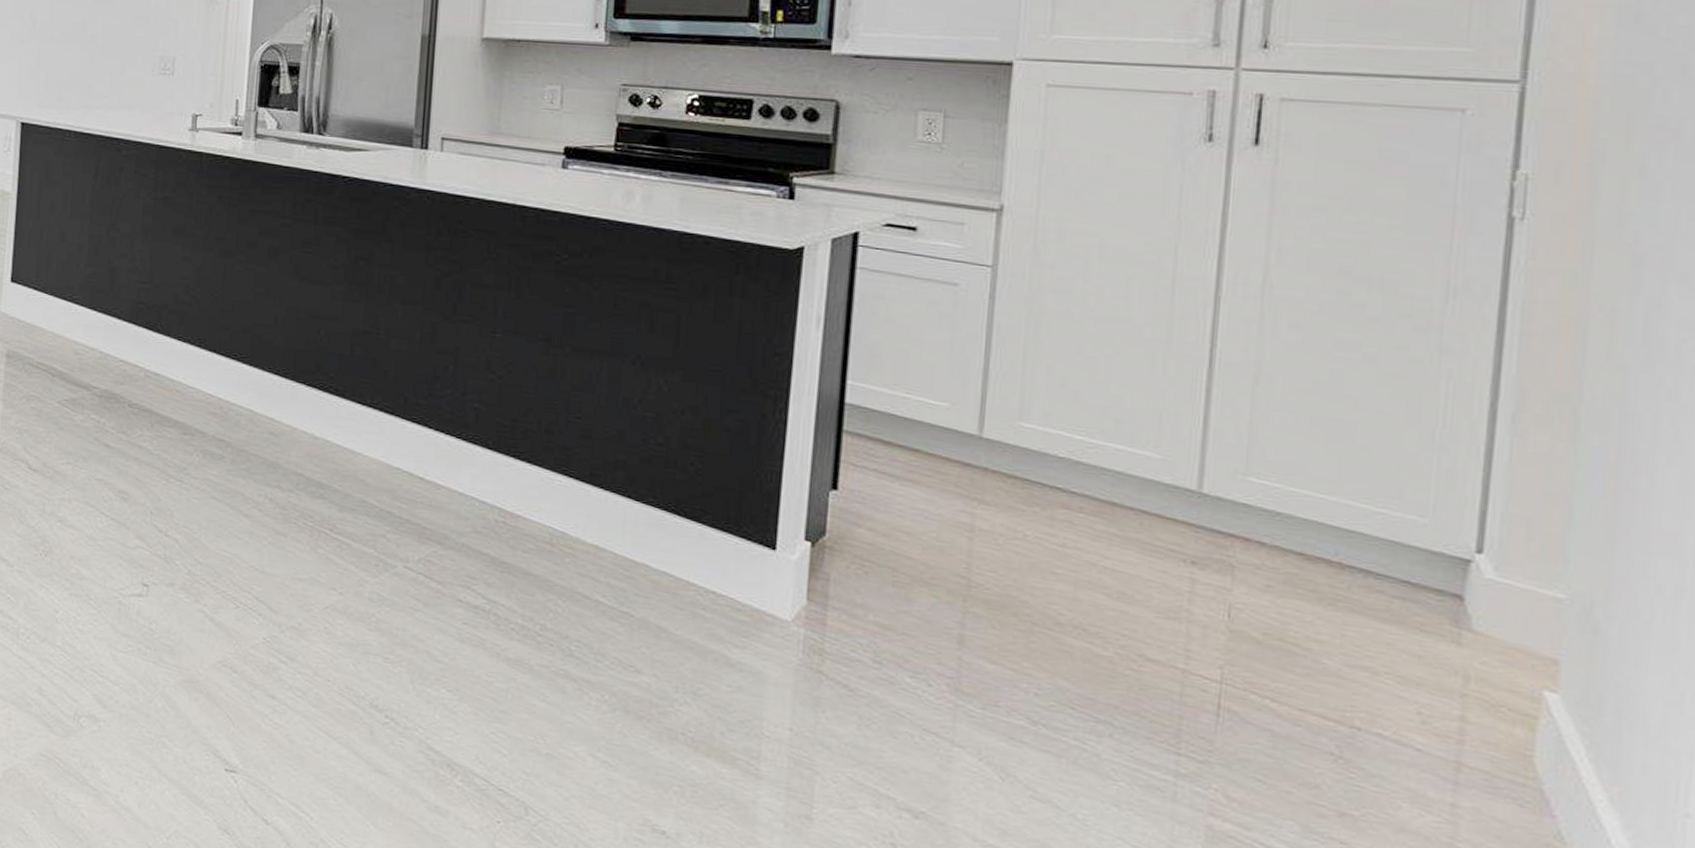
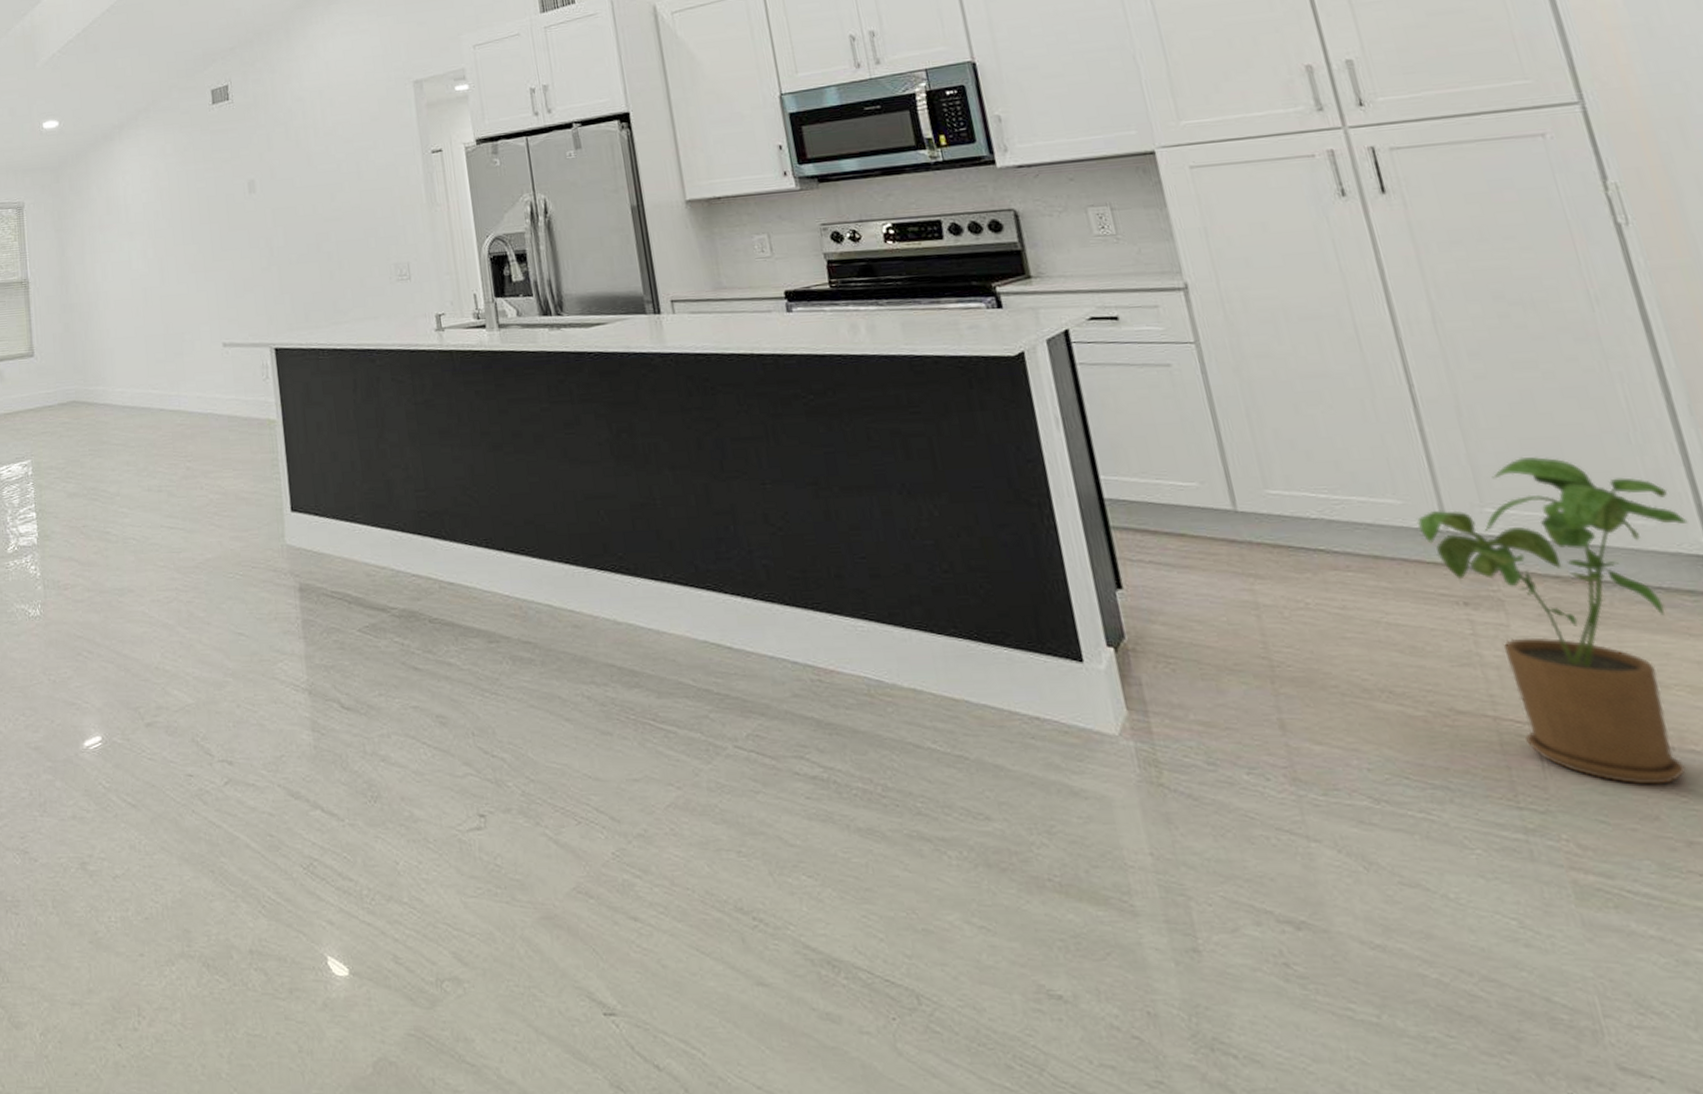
house plant: none [1169,434,1465,760] -> present [1417,456,1688,785]

